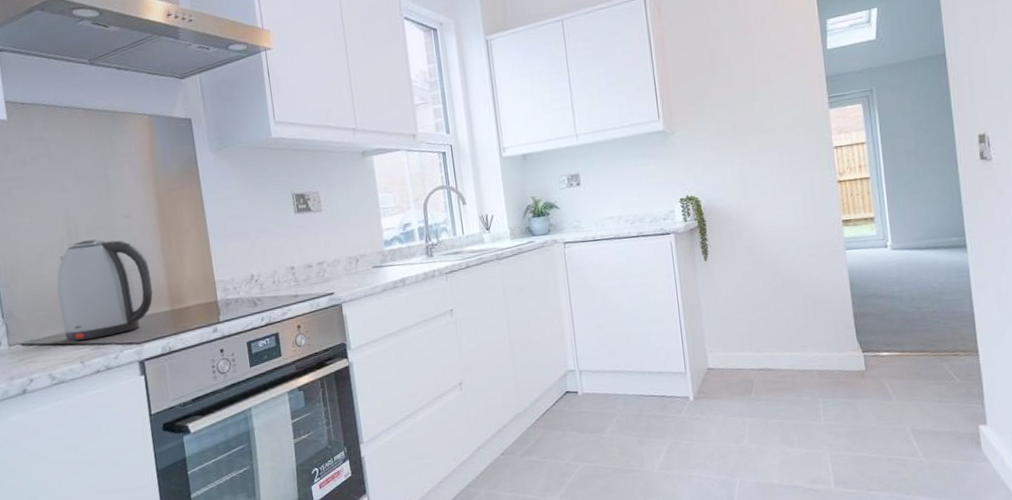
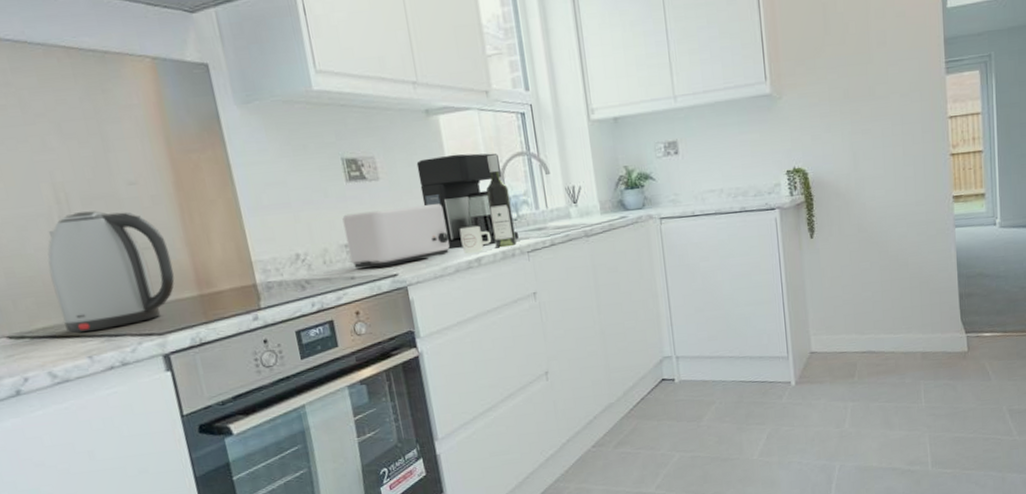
toaster: none [290,231,379,288] -> present [342,204,450,269]
coffee maker: none [353,187,438,271] -> present [416,153,519,250]
mug: none [387,250,415,276] -> present [459,225,492,255]
bottle: none [411,188,436,270] -> present [486,154,517,248]

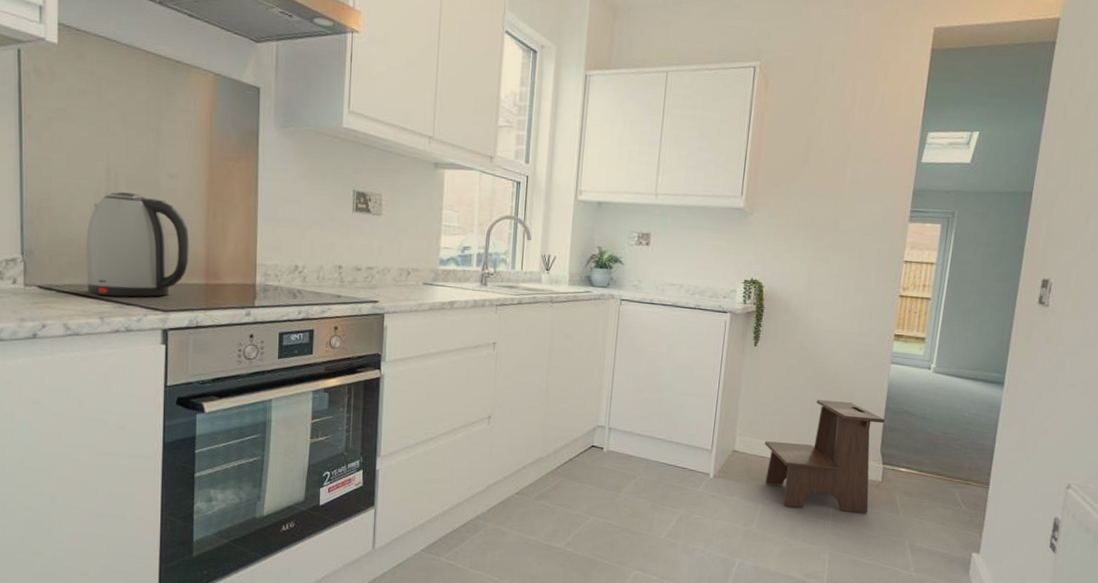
toaster: present [342,204,450,269] -> none [340,239,431,294]
coffee maker: present [416,153,519,250] -> none [414,205,491,293]
mug: present [459,225,492,255] -> none [439,271,468,297]
bottle: present [486,154,517,248] -> none [469,212,492,298]
step stool: none [840,276,960,399] -> present [764,400,886,514]

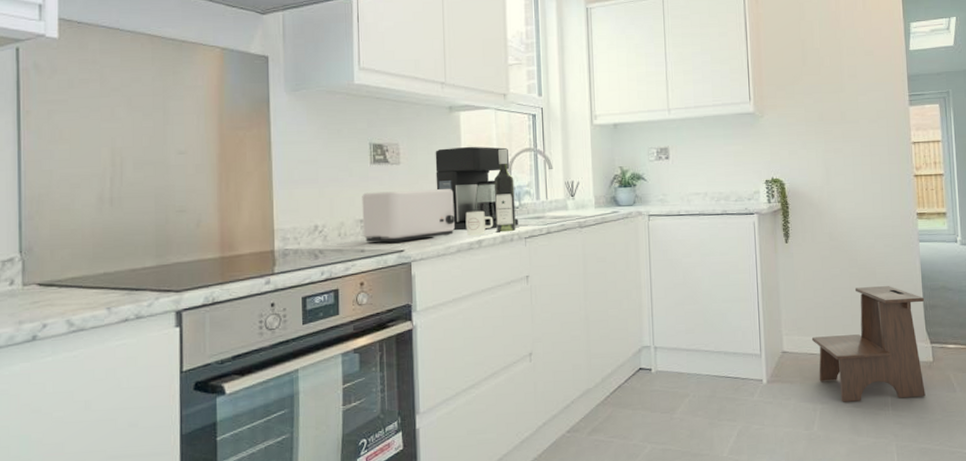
kettle: present [86,192,189,298] -> none [91,174,202,285]
toaster: none [340,239,431,294] -> present [362,189,455,243]
coffee maker: none [414,205,491,293] -> present [435,146,518,231]
mug: none [439,271,468,297] -> present [465,210,494,236]
bottle: none [469,212,492,298] -> present [493,148,516,233]

